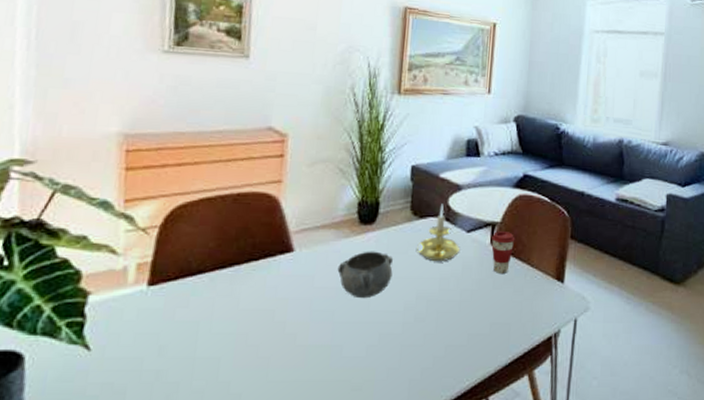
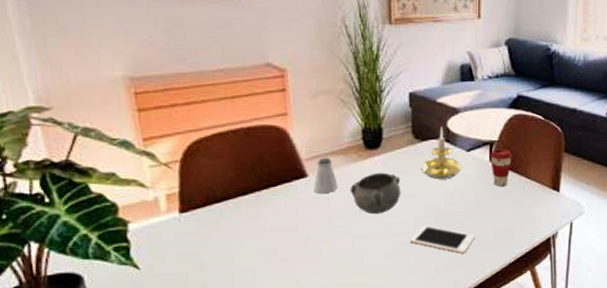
saltshaker: none [298,231,325,272] -> present [313,157,338,194]
cell phone: none [396,315,469,350] -> present [409,226,475,254]

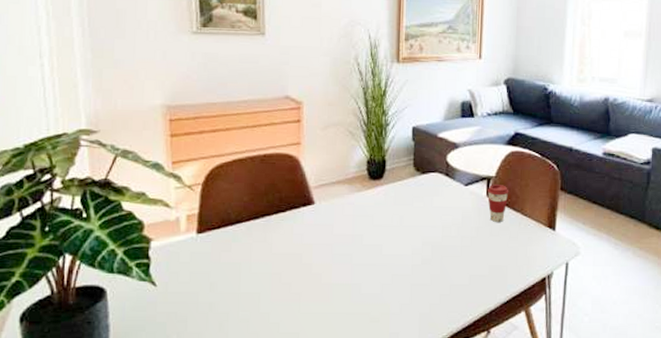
saltshaker: present [313,157,338,194] -> none [319,186,342,222]
decorative bowl: present [350,172,401,215] -> none [352,203,401,244]
cell phone: present [409,226,475,254] -> none [406,258,471,289]
candle holder: present [421,127,462,178] -> none [421,160,460,211]

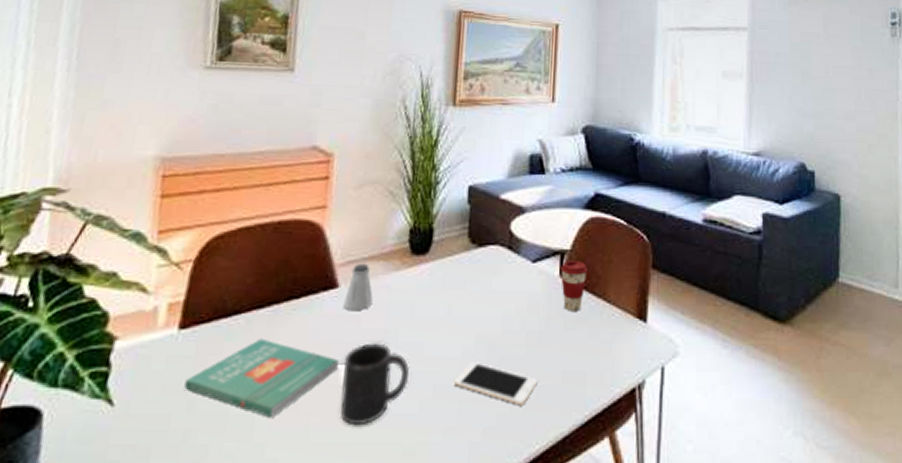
book: none [206,240,319,295] -> present [184,338,339,417]
saltshaker: none [319,186,342,222] -> present [343,263,373,312]
mug: none [322,244,373,300] -> present [340,343,410,424]
cell phone: none [406,258,471,289] -> present [453,362,538,406]

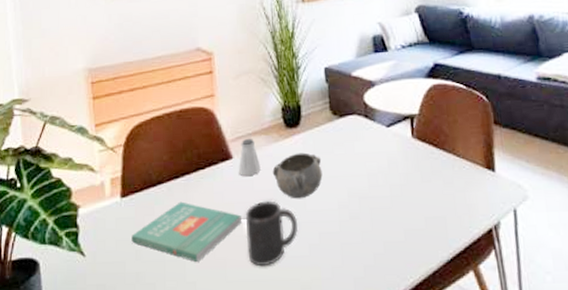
decorative bowl: none [386,286,450,343] -> present [272,152,323,199]
cell phone: present [453,362,538,406] -> none [334,212,405,247]
coffee cup: present [561,261,588,311] -> none [412,123,437,166]

